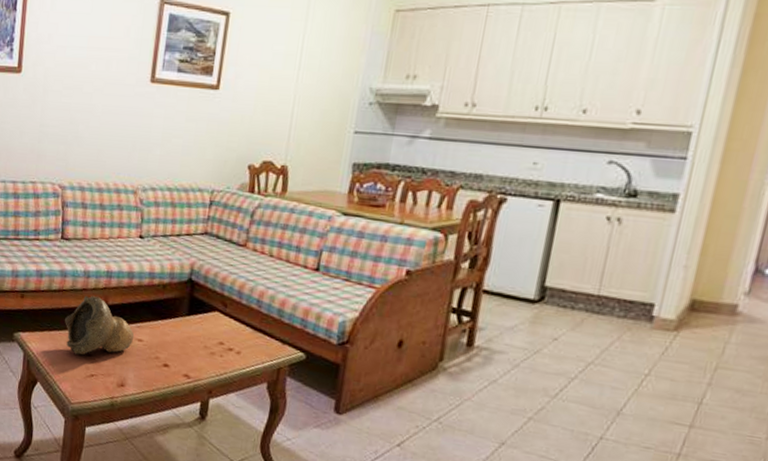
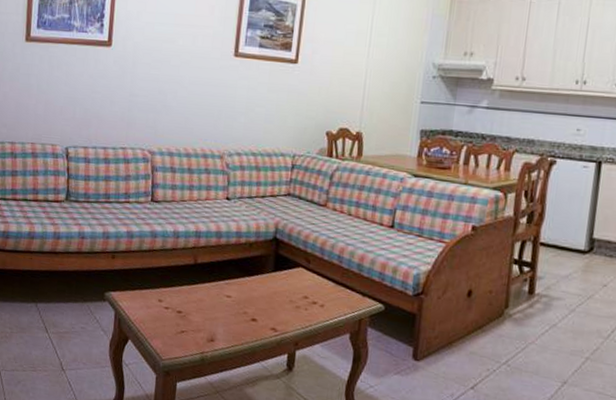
decorative bowl: present [65,295,135,355] -> none [155,254,223,312]

